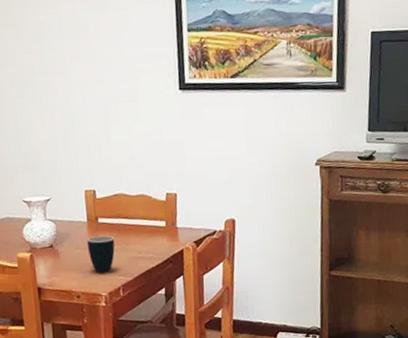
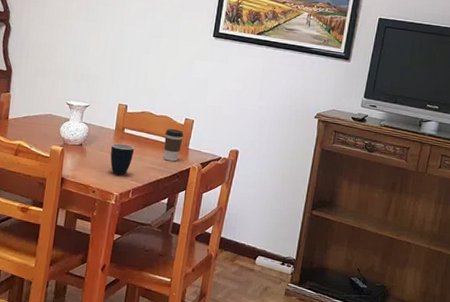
coffee cup: none [146,208,168,246] -> present [163,129,184,162]

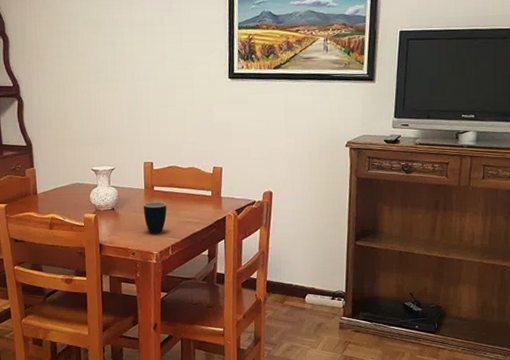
coffee cup: present [163,129,184,162] -> none [195,180,214,212]

